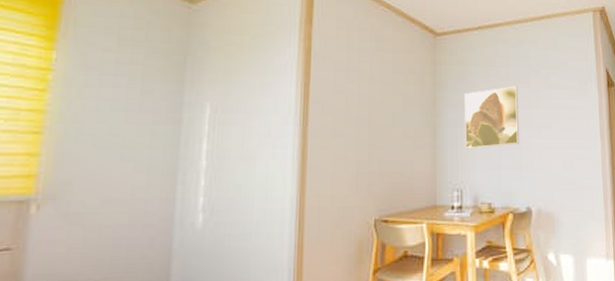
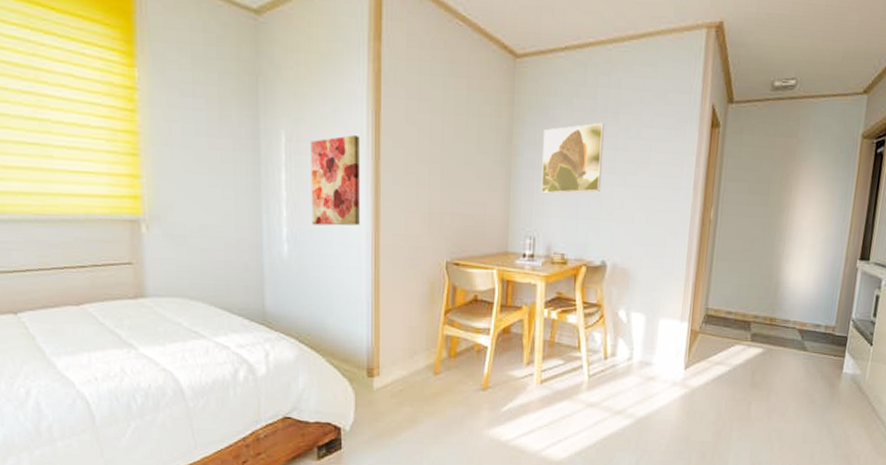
wall art: none [232,105,288,192] -> present [310,135,360,226]

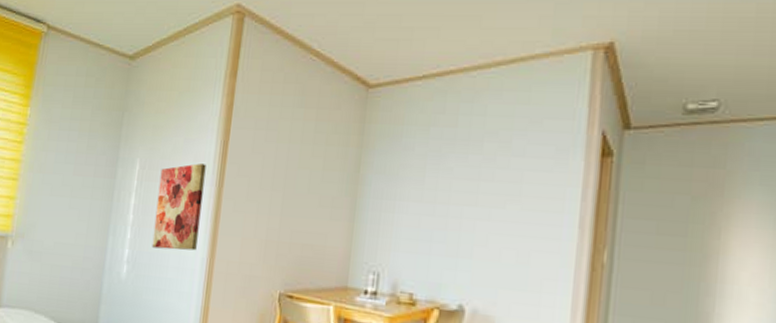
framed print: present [541,122,604,194] -> none [389,151,465,227]

